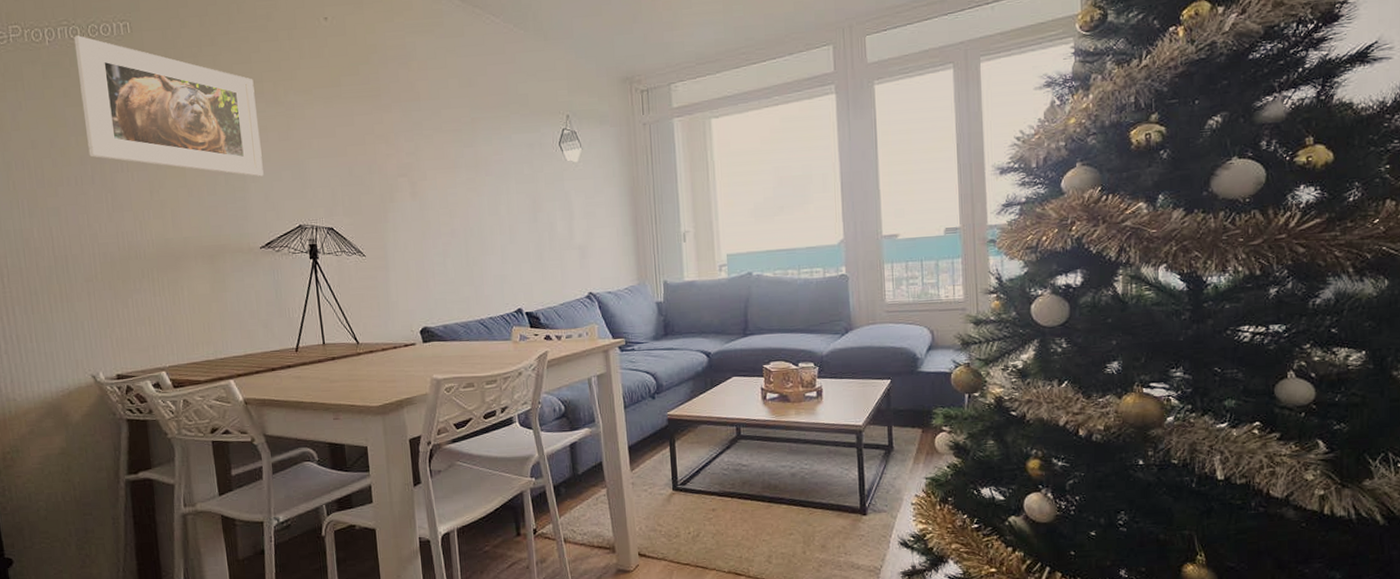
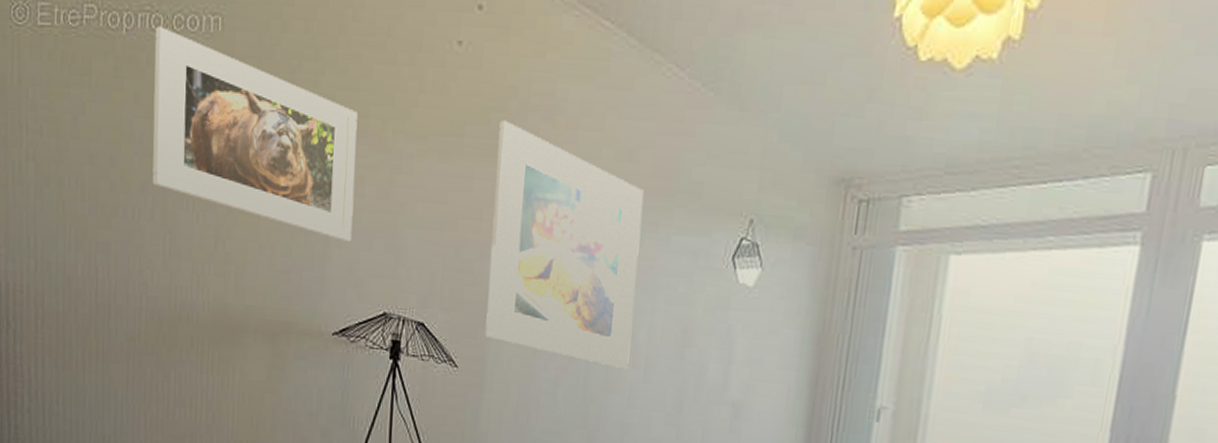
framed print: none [367,70,497,236] -> present [485,120,644,369]

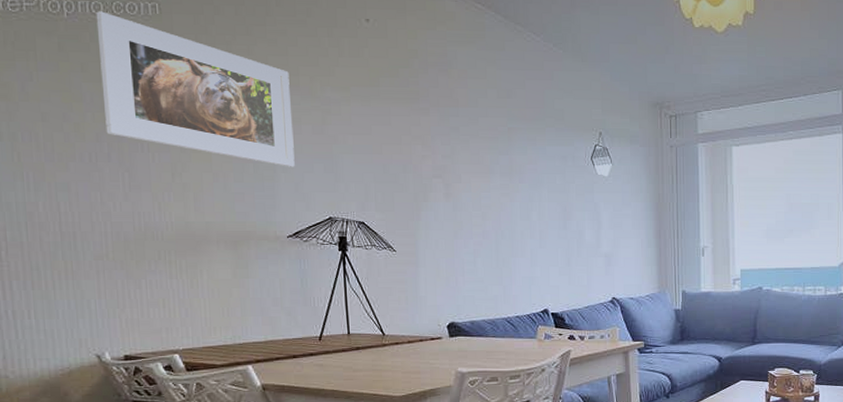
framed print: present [485,120,644,369] -> none [406,73,527,239]

